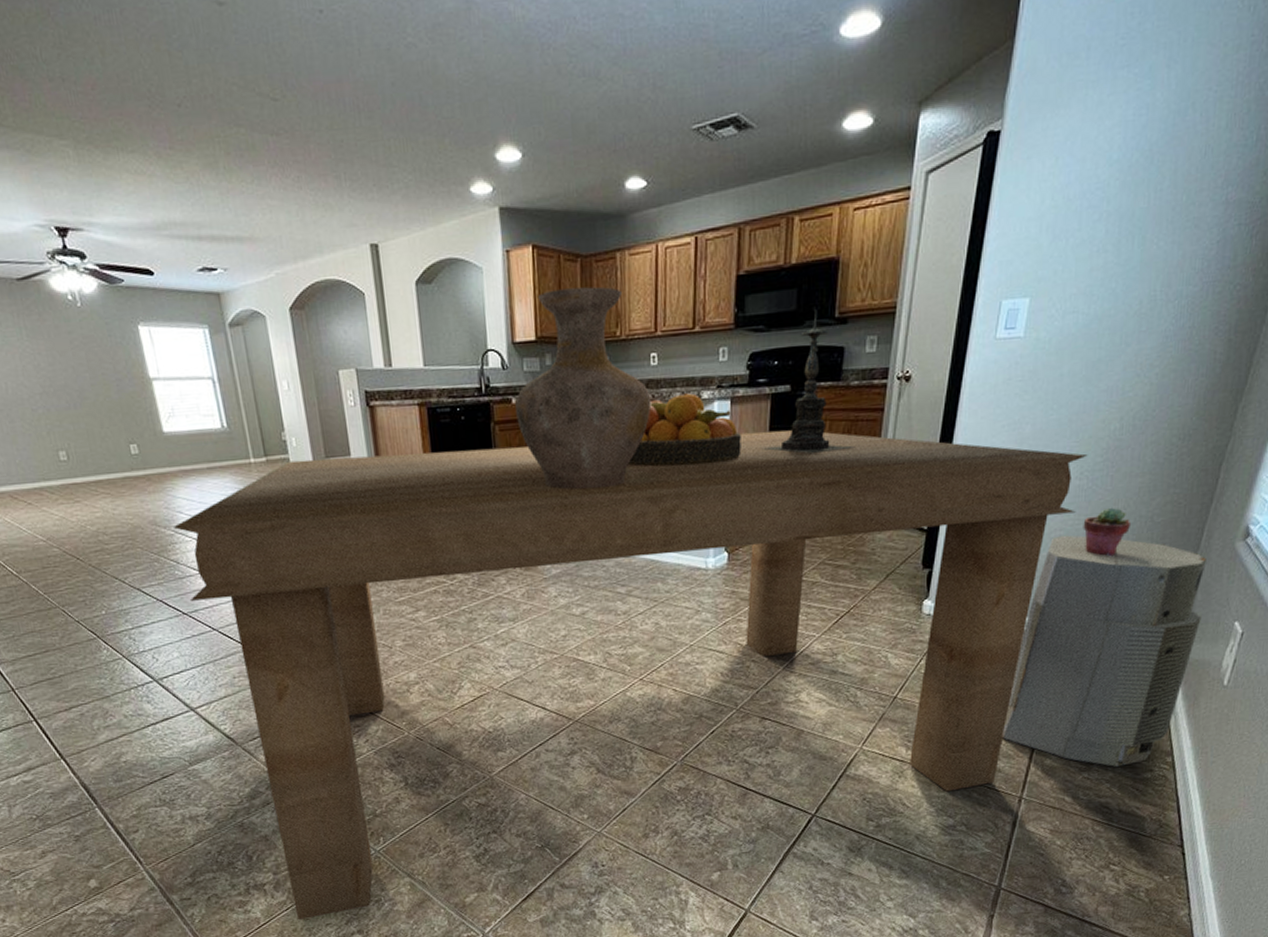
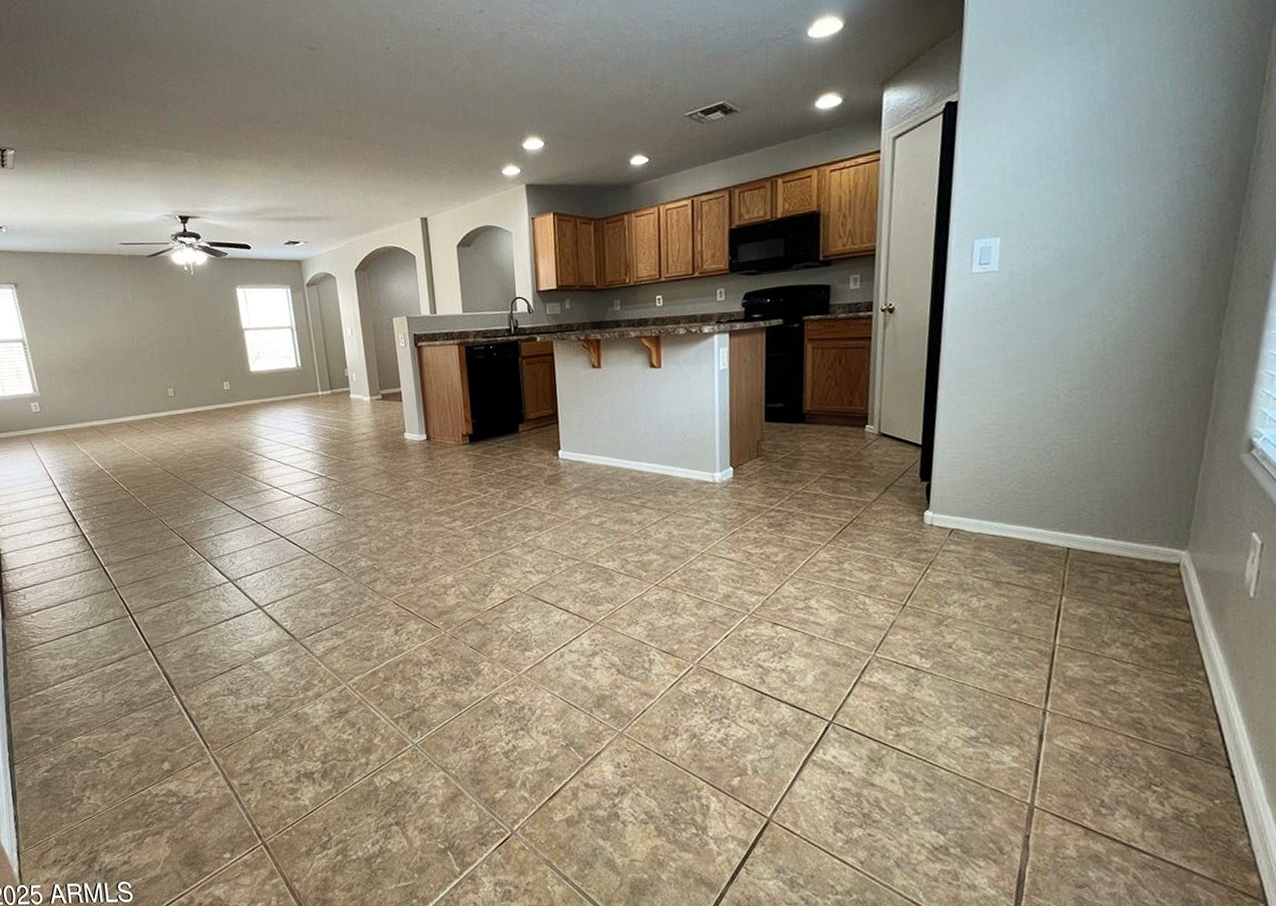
dining table: present [172,430,1088,919] -> none [253,358,1075,809]
vase: present [515,286,652,490] -> none [540,243,659,413]
fruit bowl: present [628,393,742,466] -> none [639,328,741,392]
candle holder: present [762,309,855,454] -> none [759,254,847,378]
air purifier: present [1003,535,1206,767] -> none [1018,448,1215,680]
potted succulent: present [1083,507,1132,557] -> none [1077,422,1128,469]

